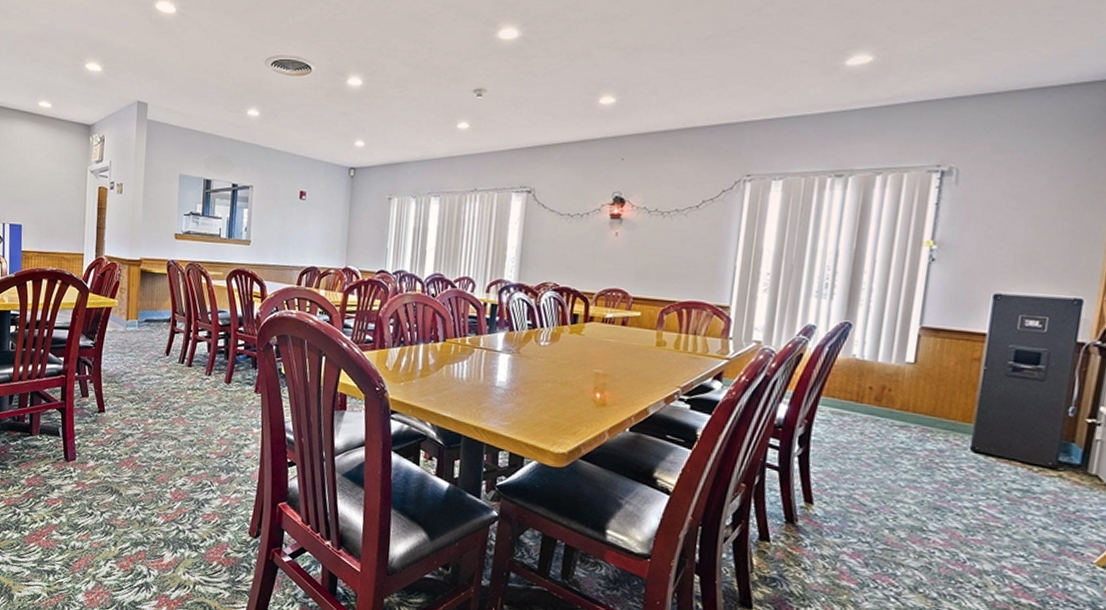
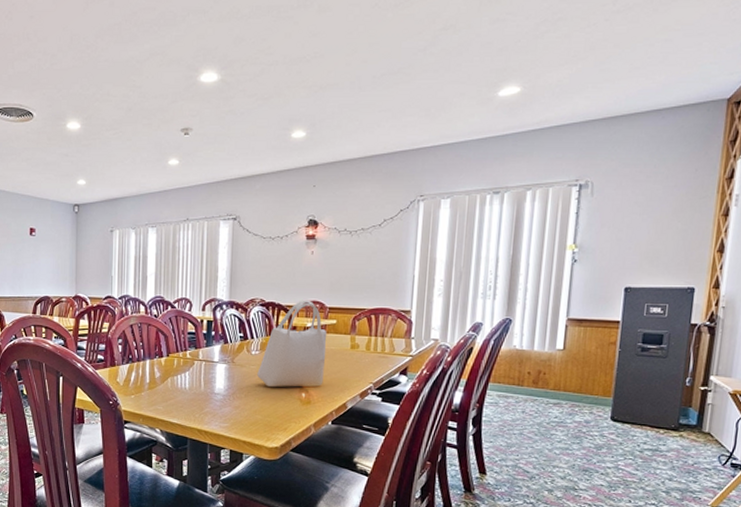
handbag: none [545,287,630,387] -> present [257,300,327,388]

